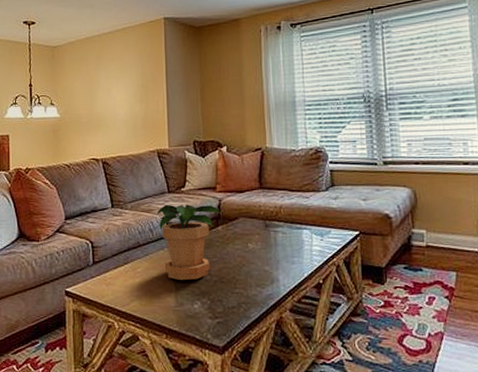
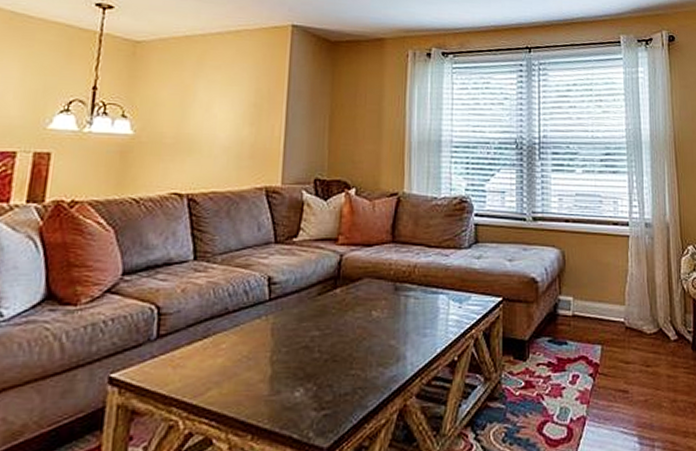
potted plant: present [156,204,222,281] -> none [256,258,342,360]

